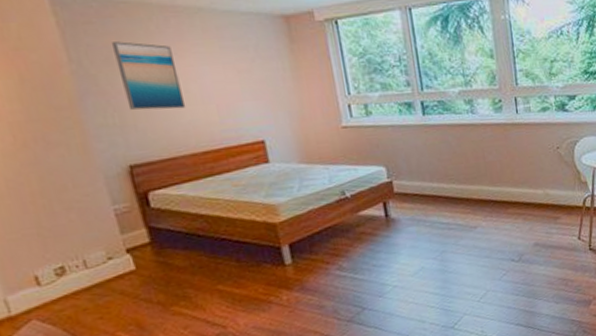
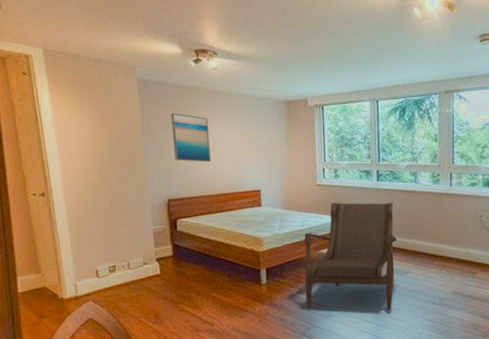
armchair: none [334,142,461,287] -> present [304,203,397,311]

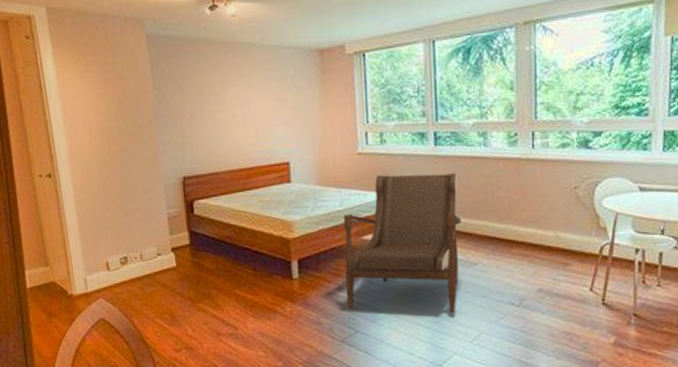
wall art: present [170,113,211,162] -> none [184,72,232,131]

